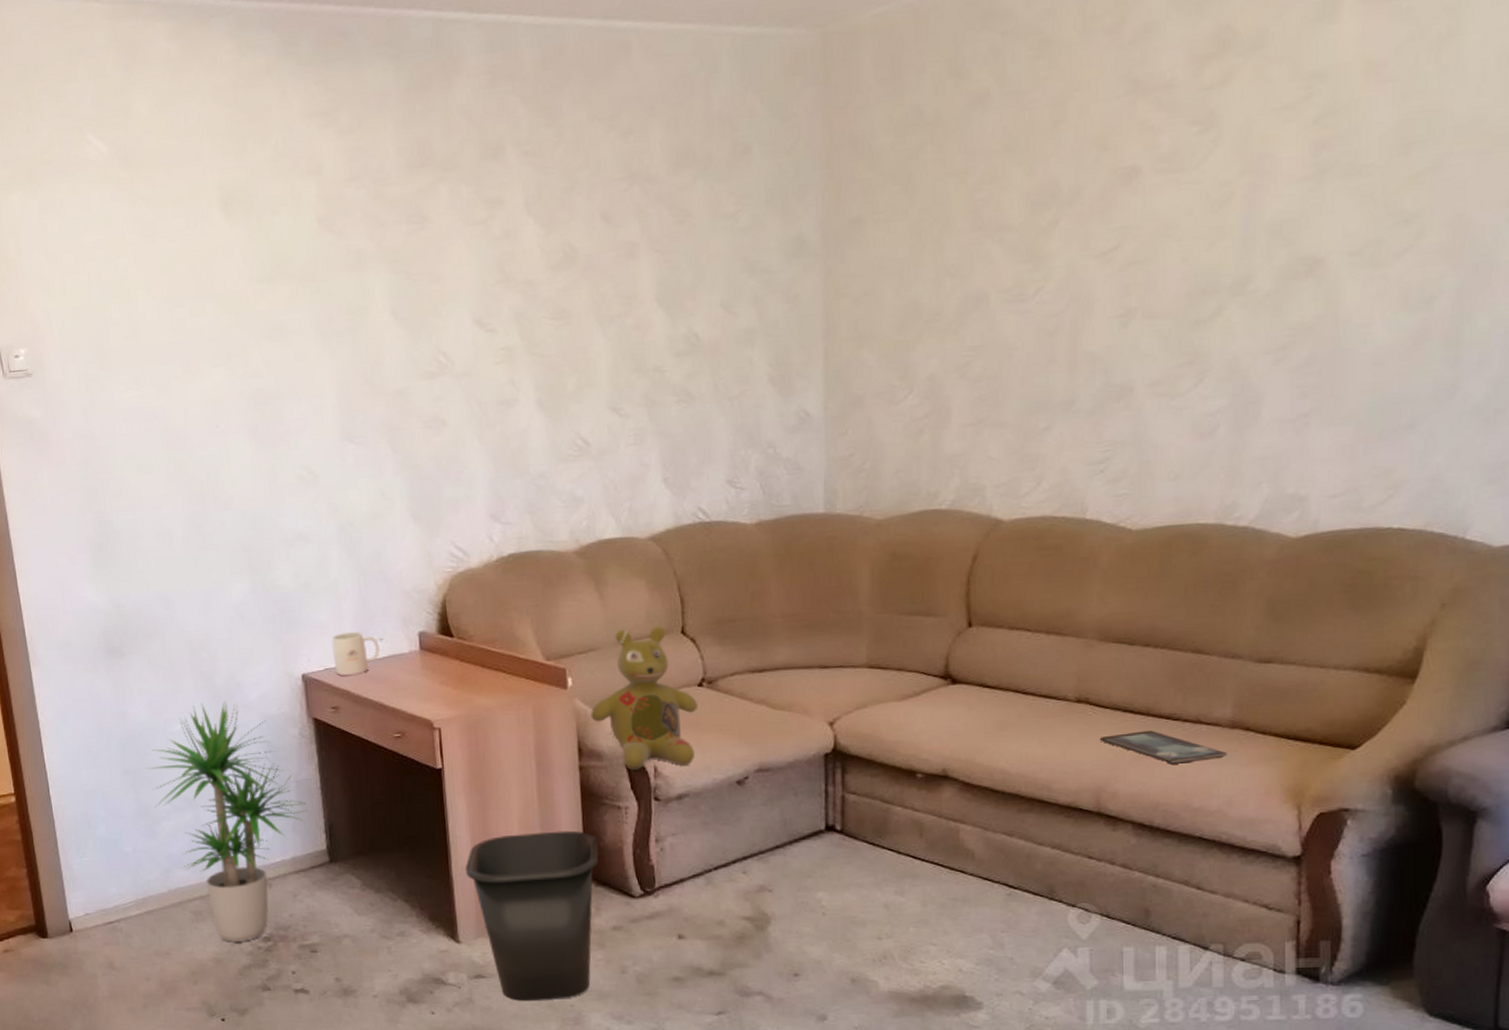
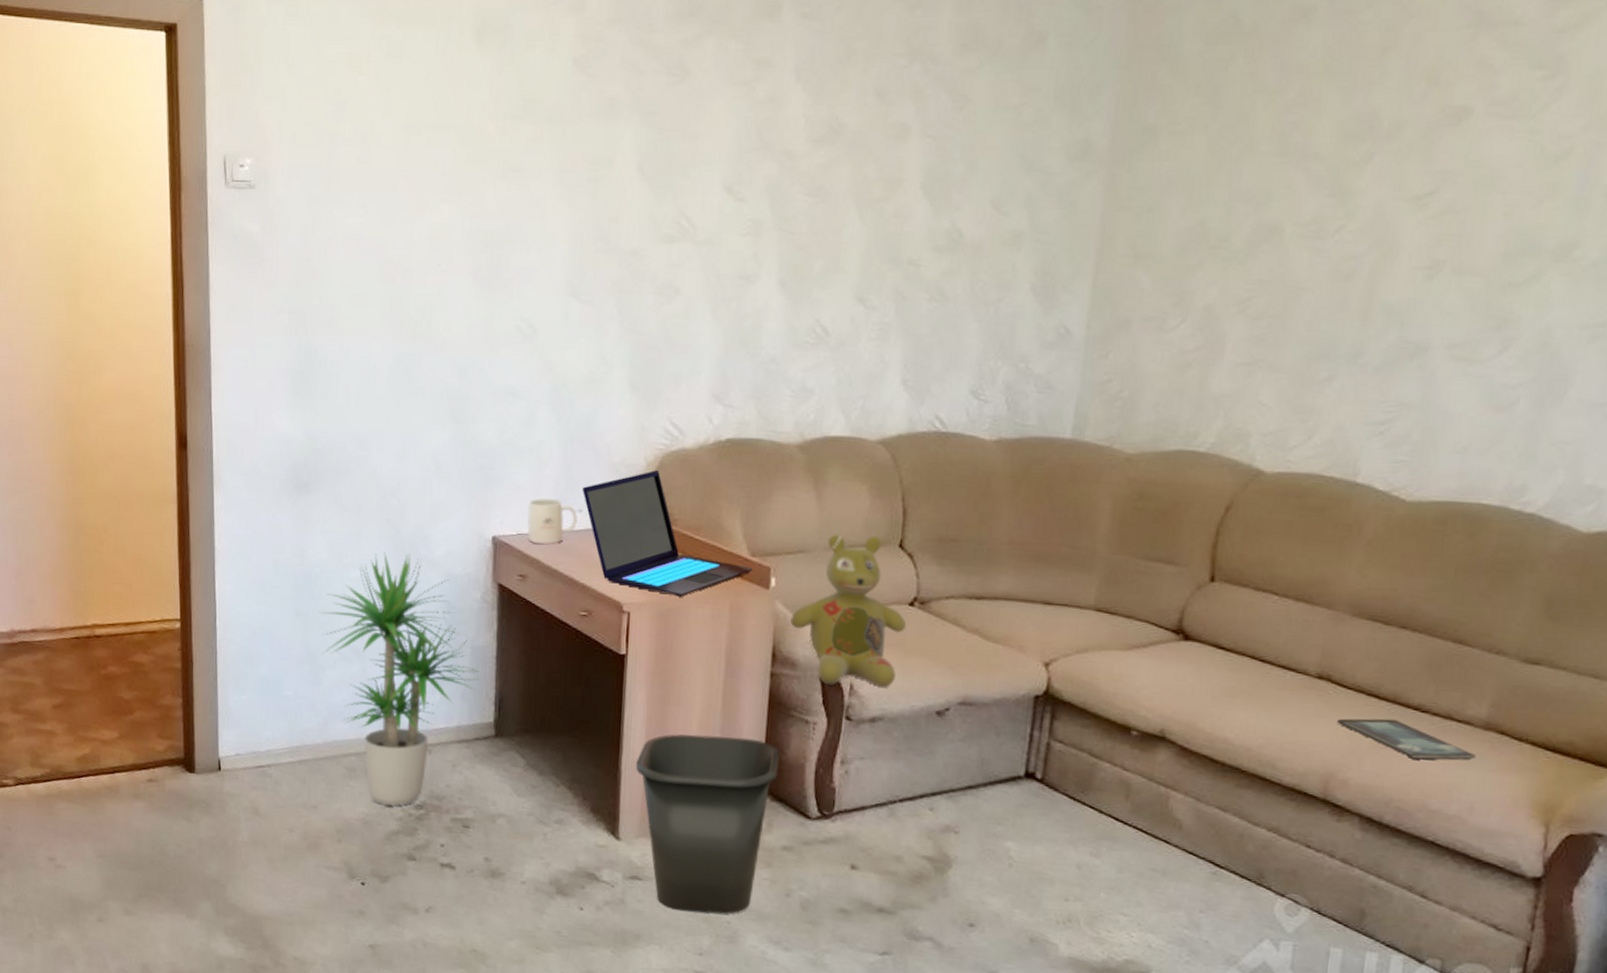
laptop: none [380,592,552,708] -> present [581,470,755,597]

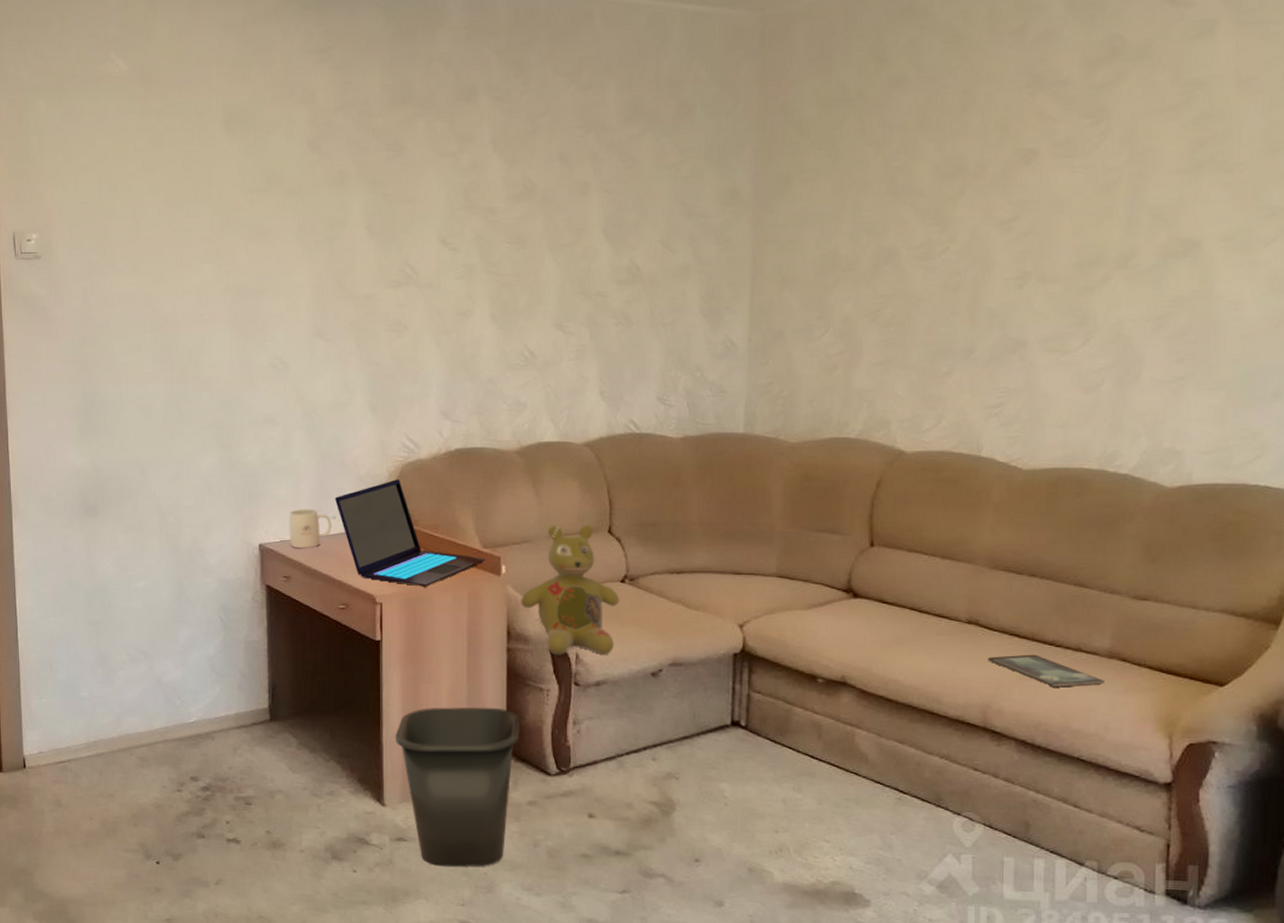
potted plant: present [318,551,480,806] -> none [109,563,254,790]

